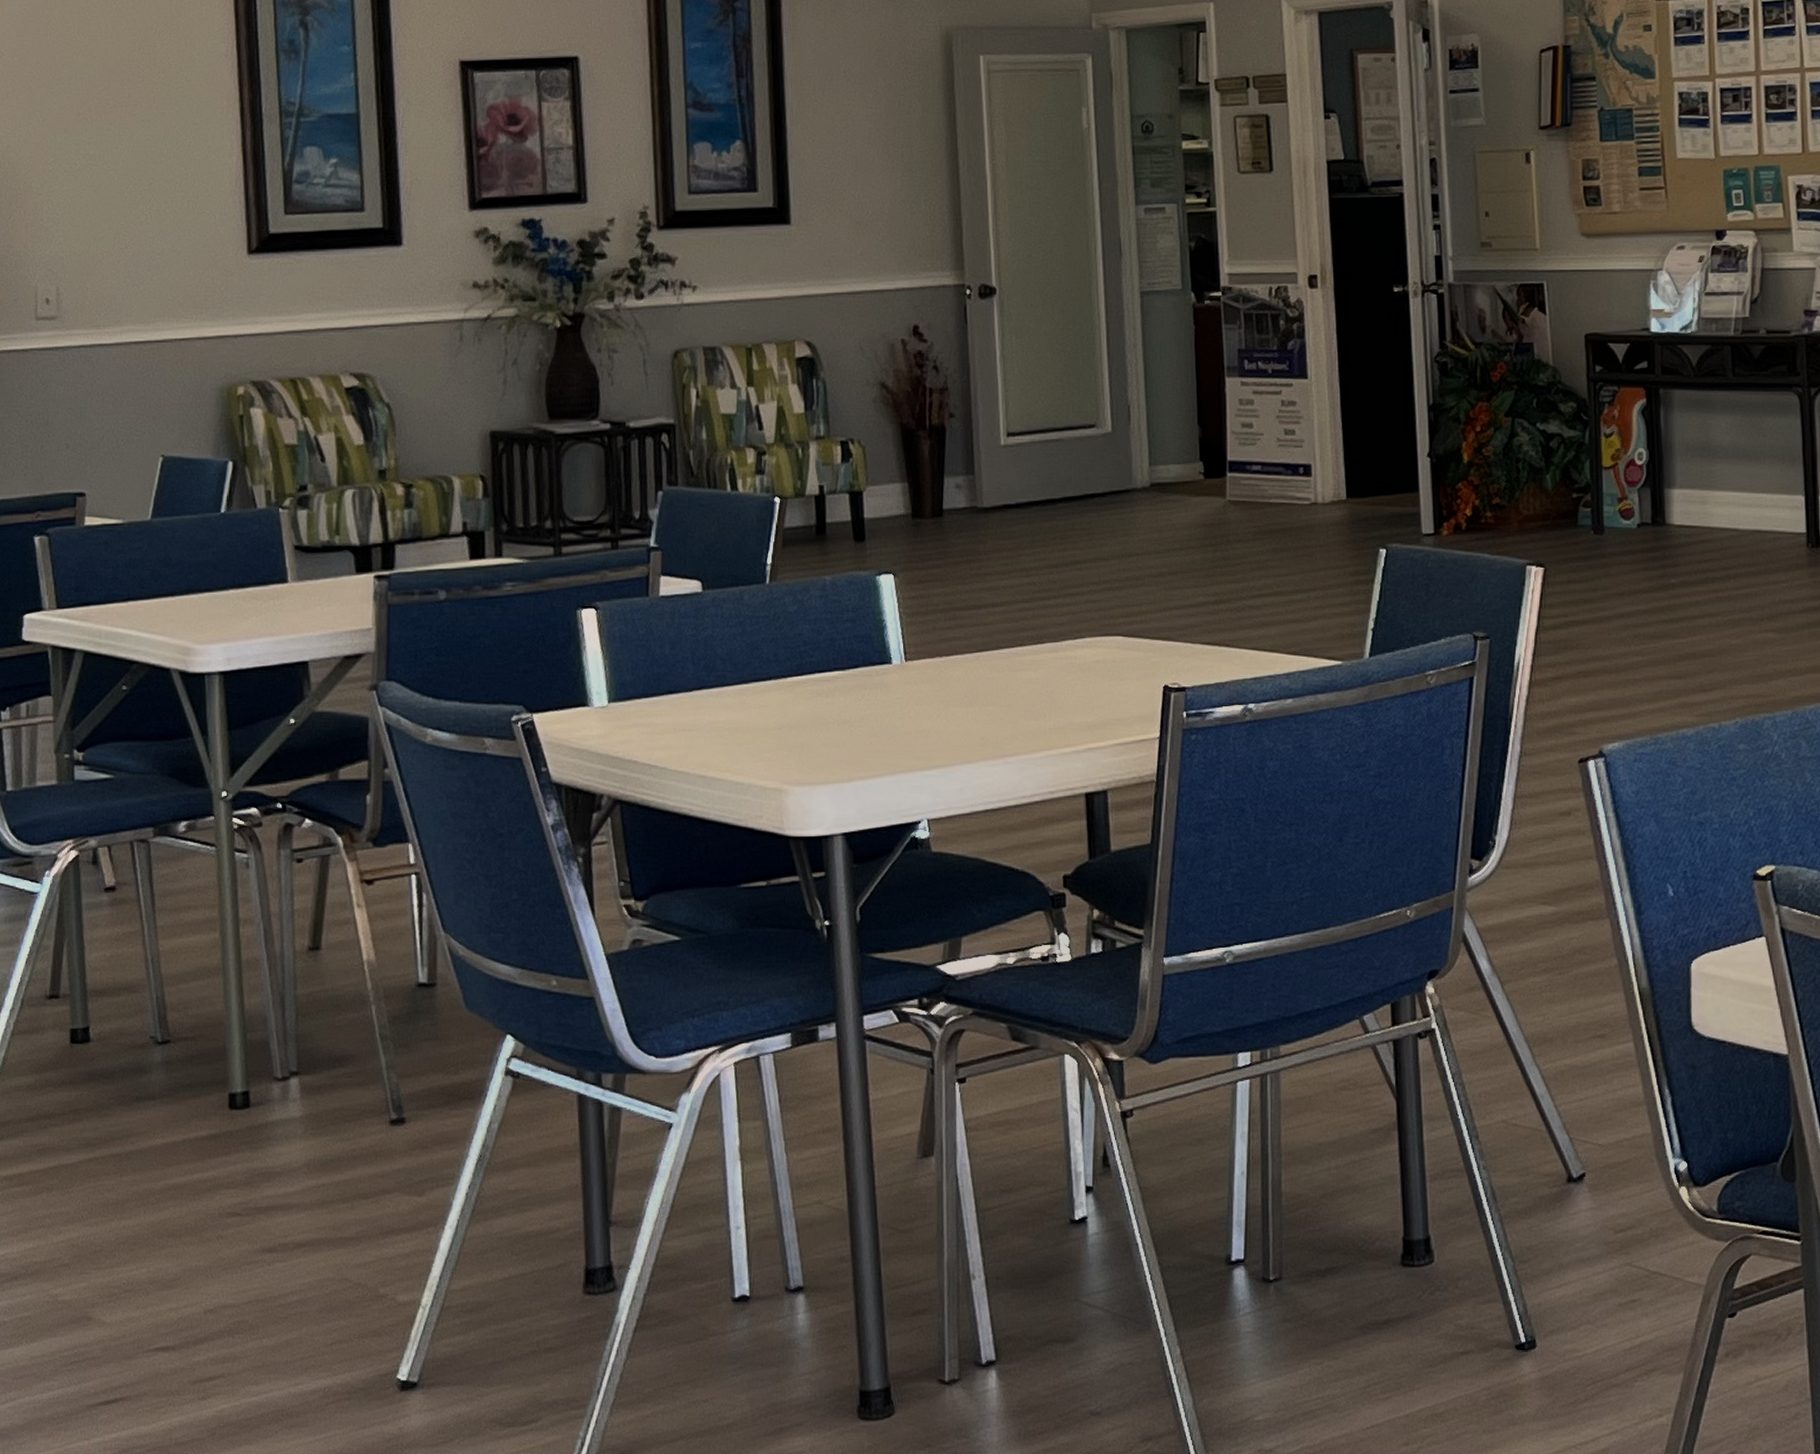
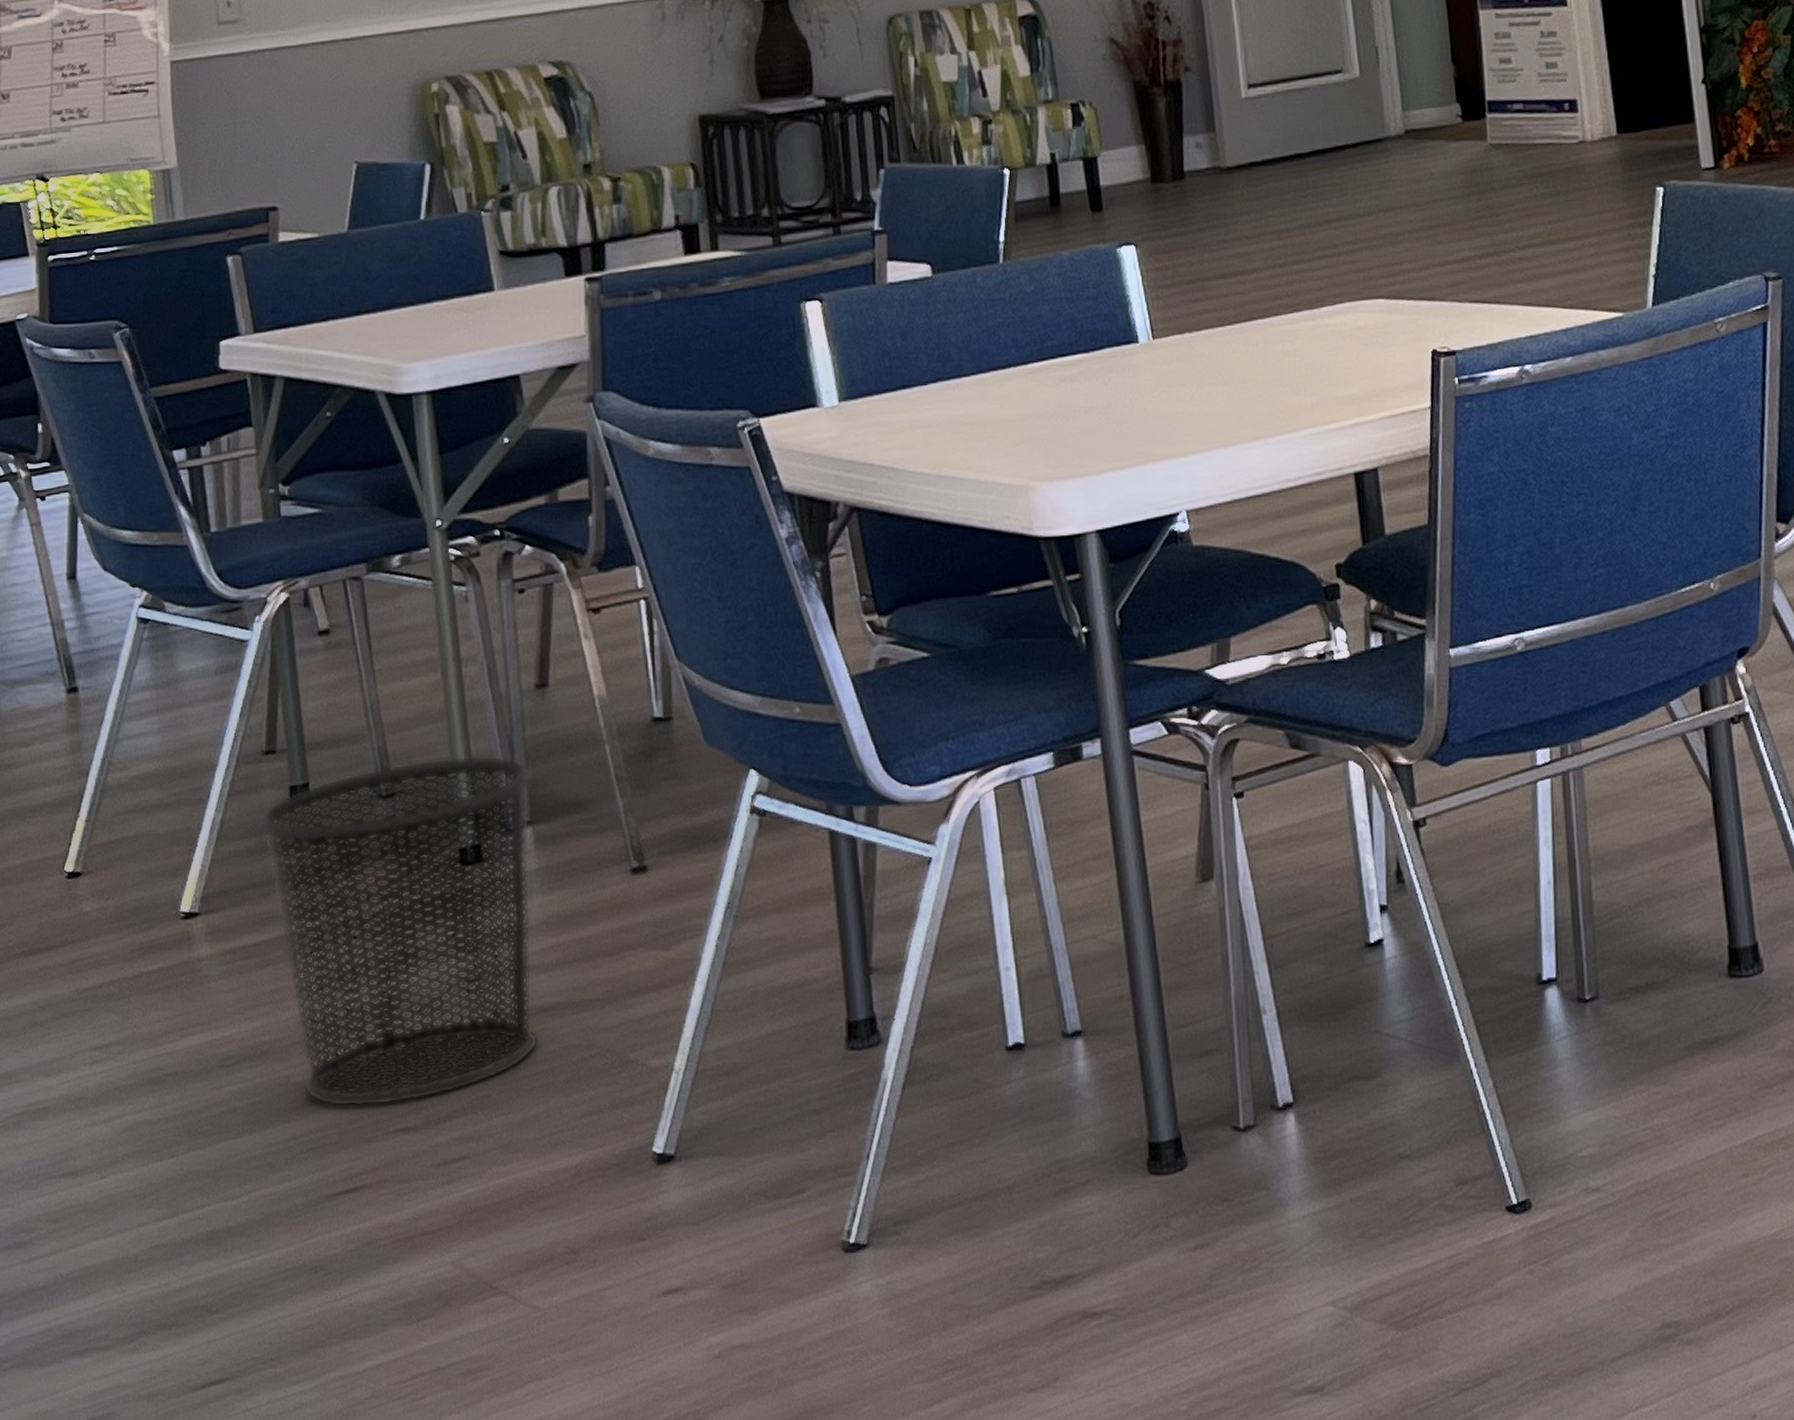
waste bin: none [38,1009,303,1326] -> present [258,755,539,1107]

